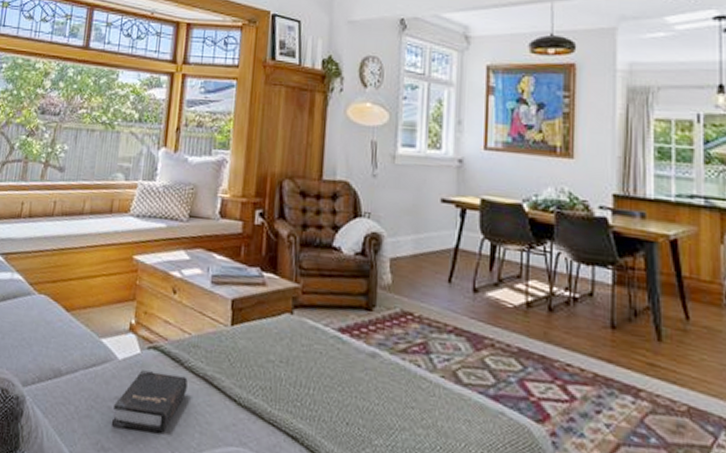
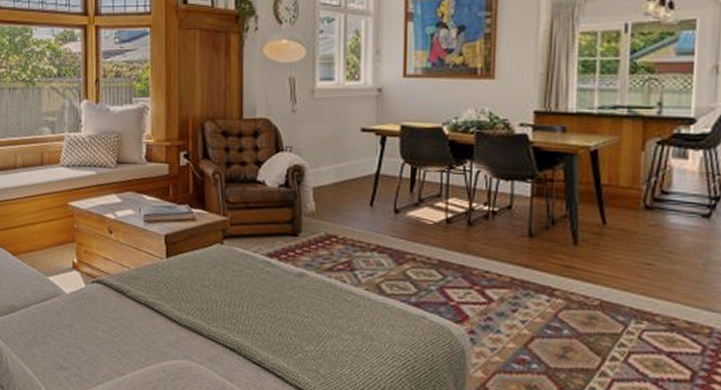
hardback book: present [111,370,188,433] -> none [66,301,131,352]

